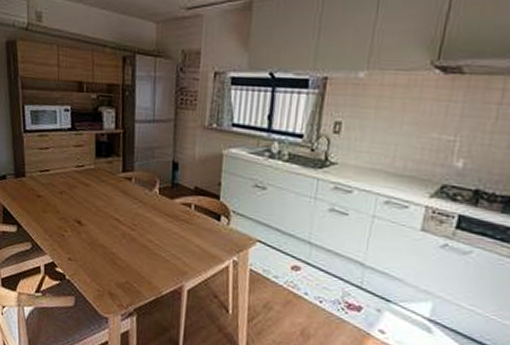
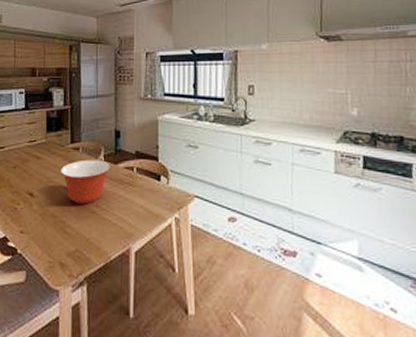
mixing bowl: none [111,191,166,238] -> present [61,159,110,204]

